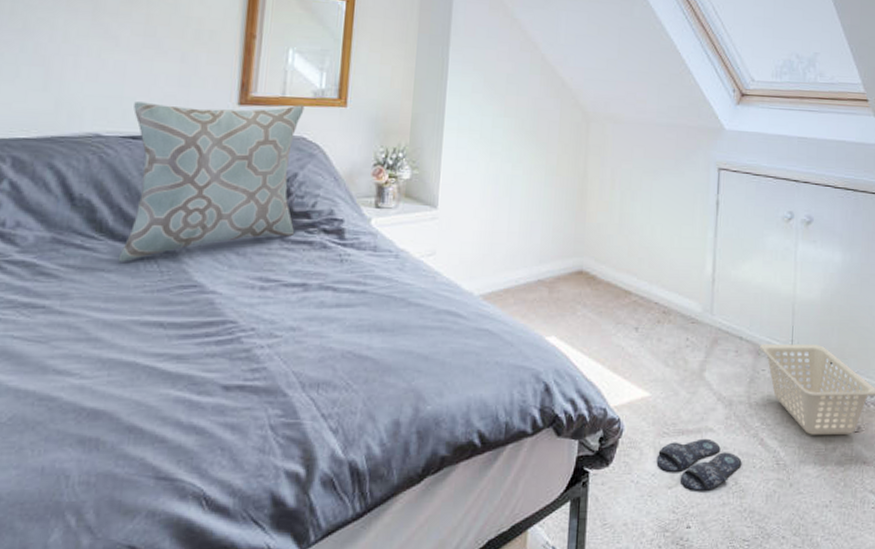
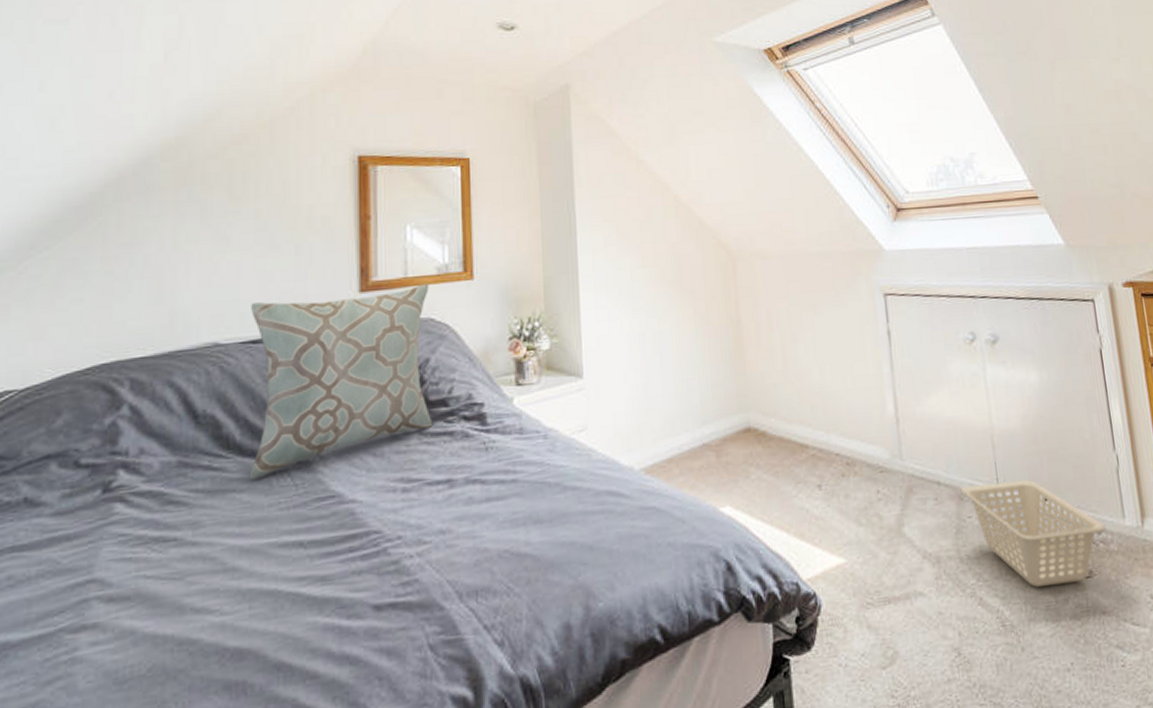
slippers: present [656,438,742,491] -> none [864,604,963,669]

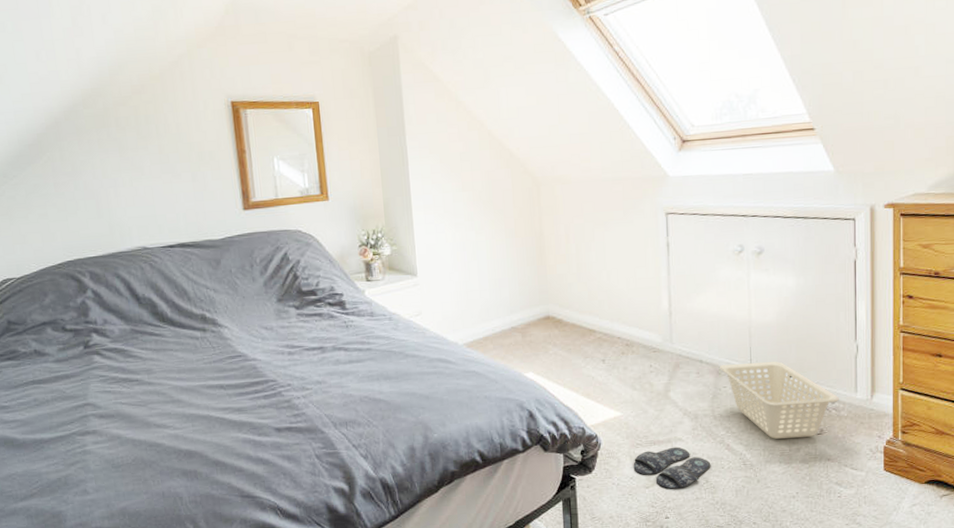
pillow: present [249,283,433,480] -> none [165,203,307,343]
slippers: none [864,604,963,669] -> present [633,446,711,489]

